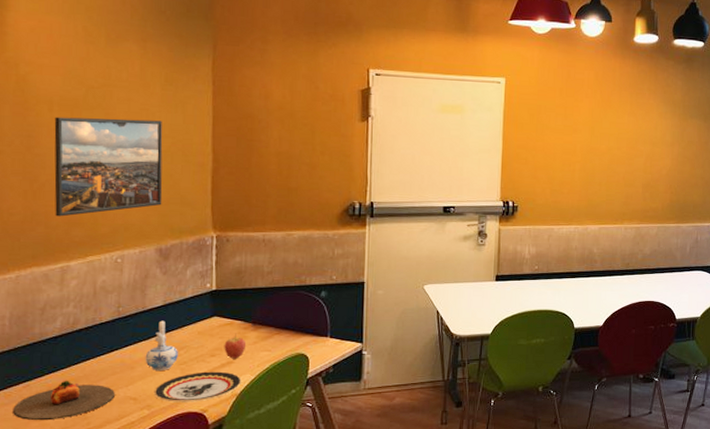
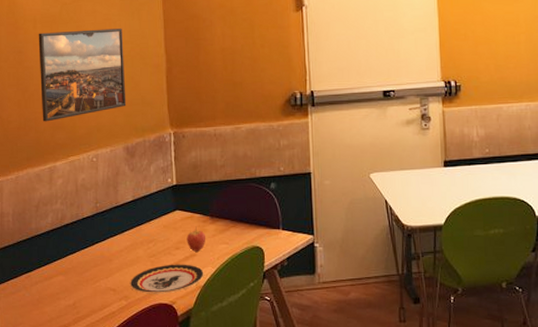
plate: present [13,380,115,421] -> none [19,271,98,309]
ceramic pitcher: present [145,320,178,372] -> none [120,215,148,264]

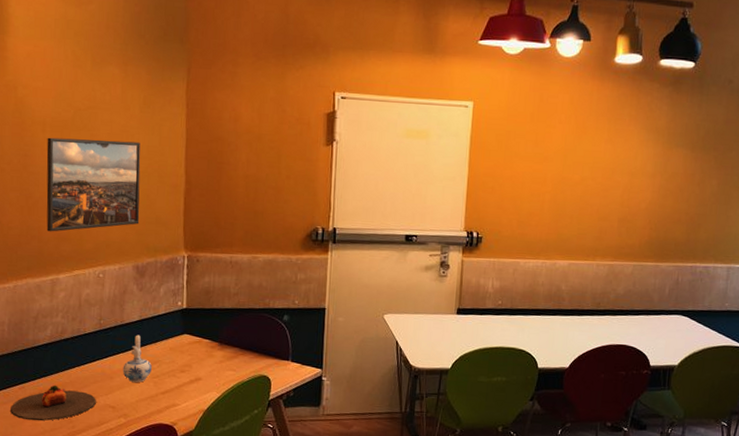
plate: none [19,271,98,309] -> present [10,385,96,421]
ceramic pitcher: none [120,215,148,264] -> present [122,334,152,383]
plate: present [129,264,205,294] -> none [130,386,209,415]
fruit: present [186,226,206,252] -> none [193,351,213,376]

